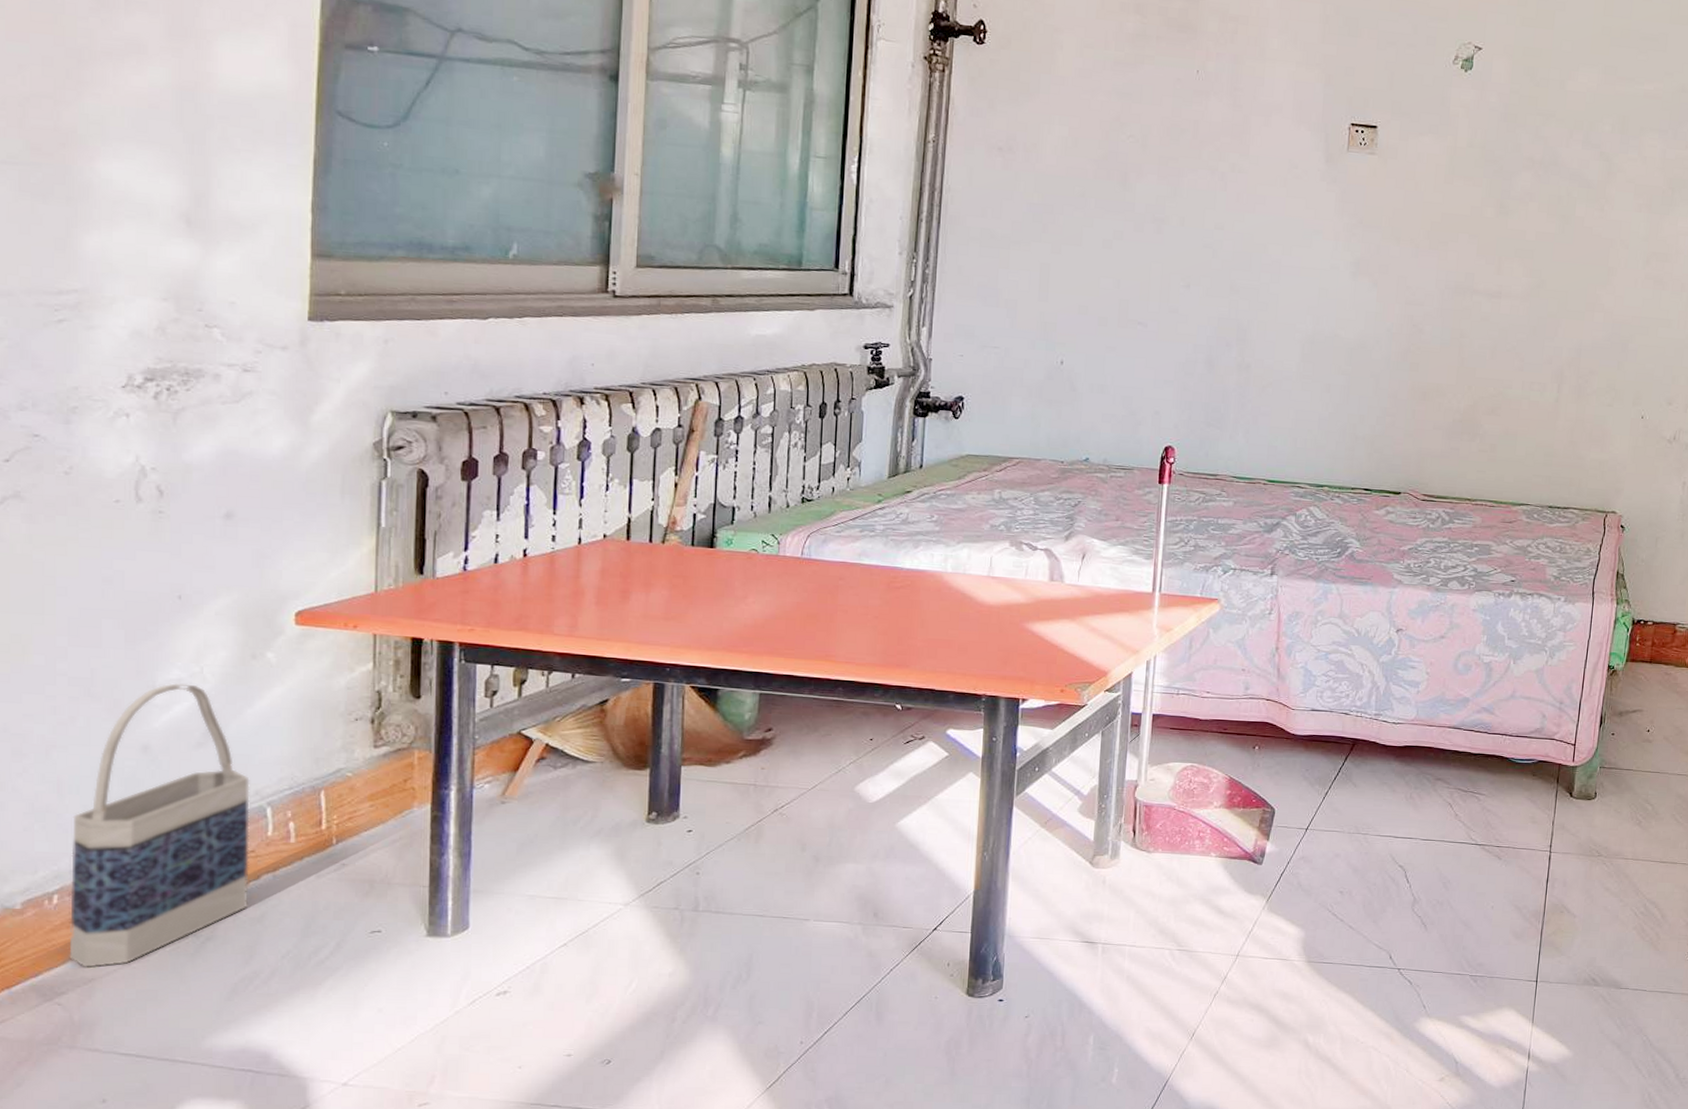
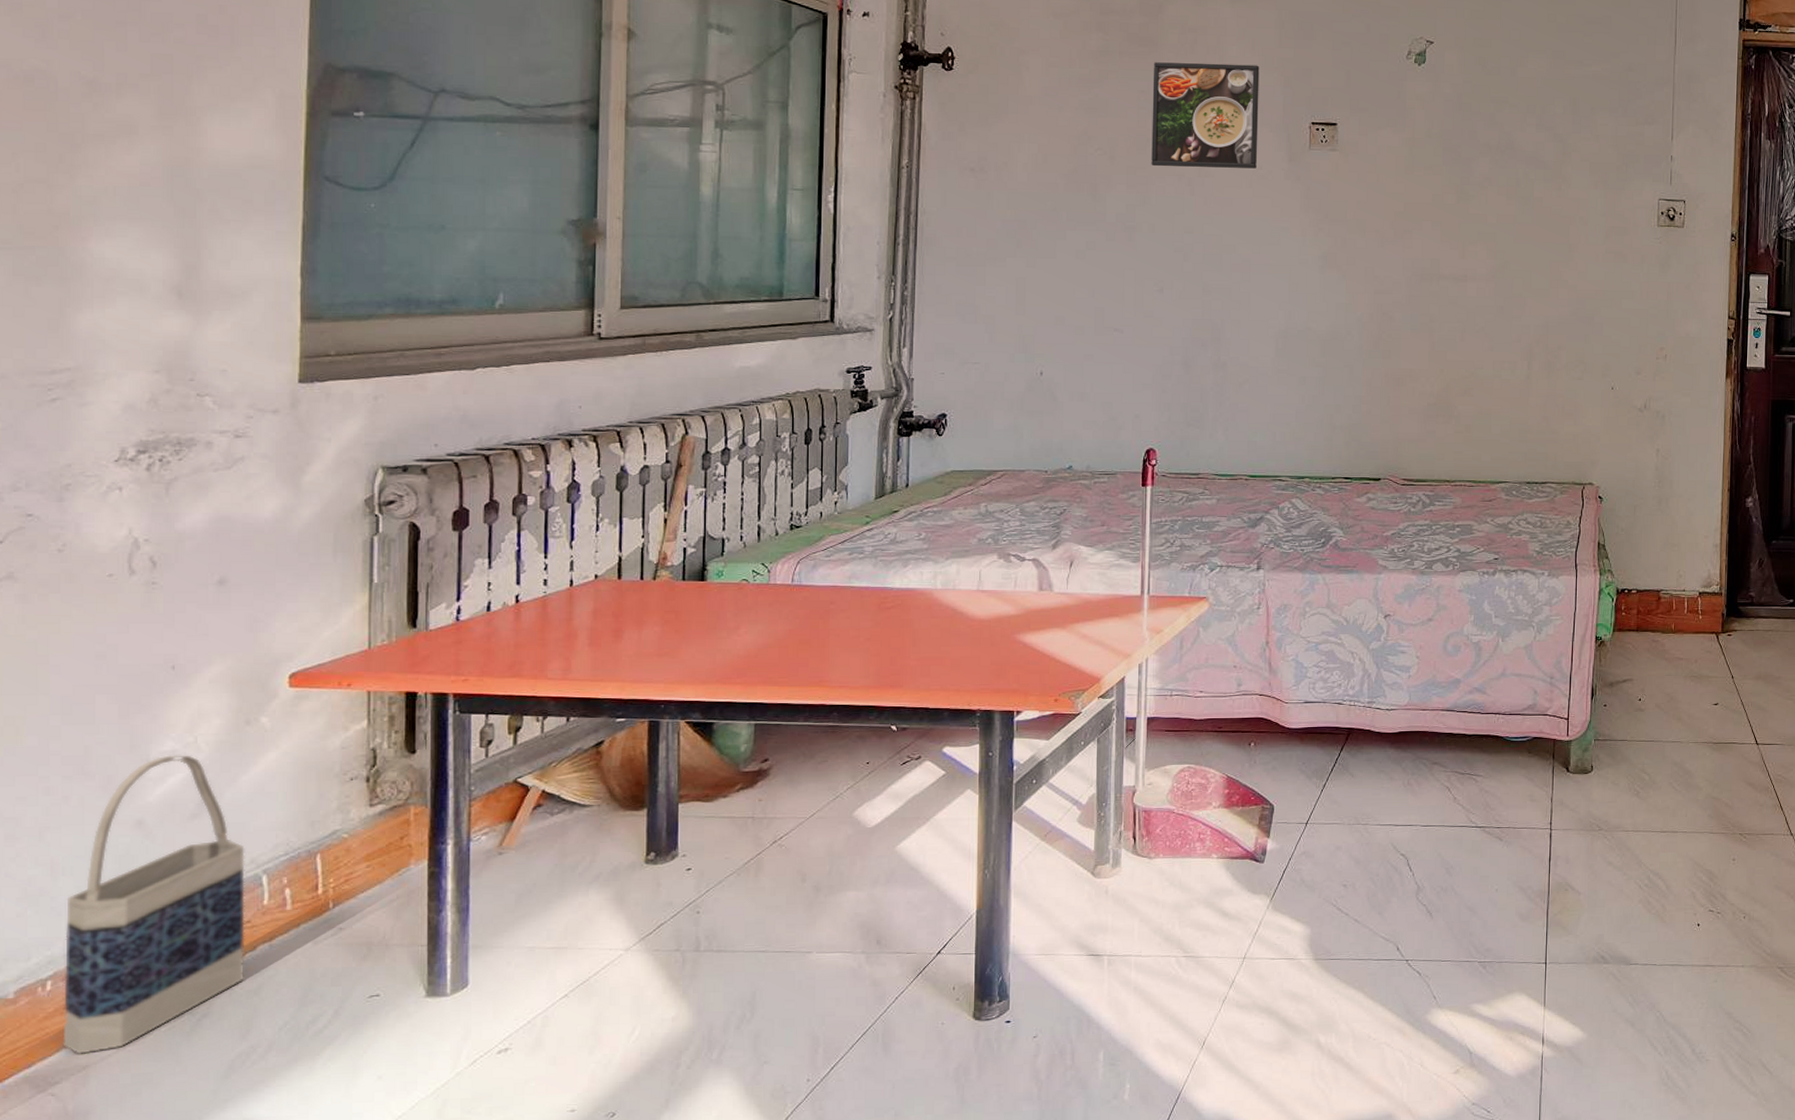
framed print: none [1184,50,1301,167] -> present [1151,62,1260,169]

